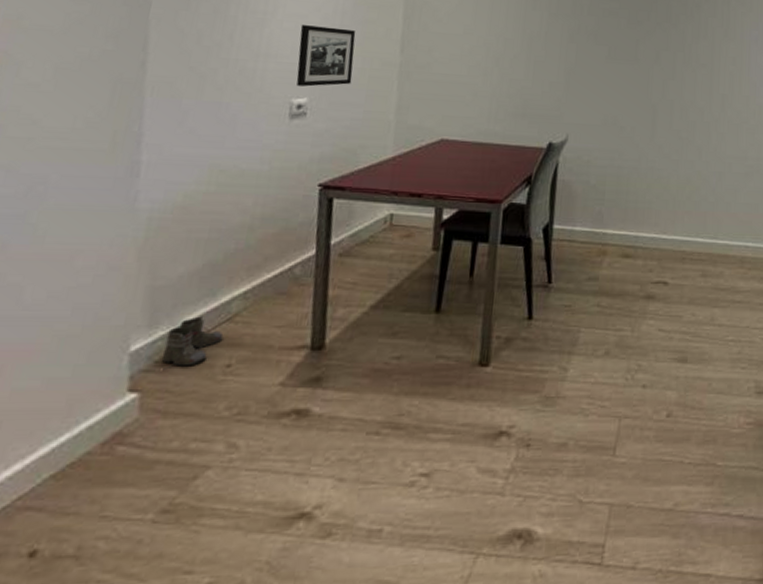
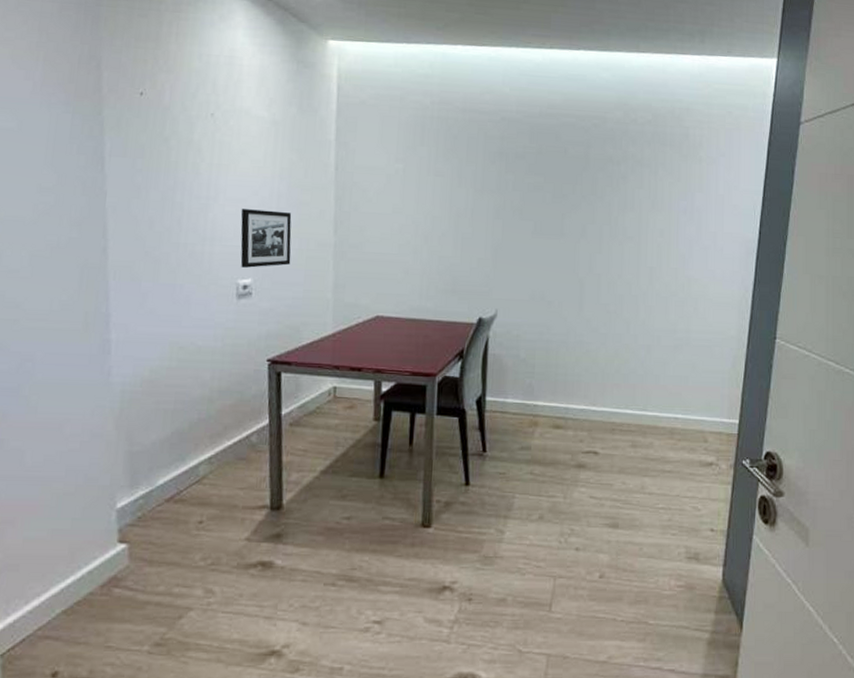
boots: present [161,316,224,370] -> none [143,478,194,524]

